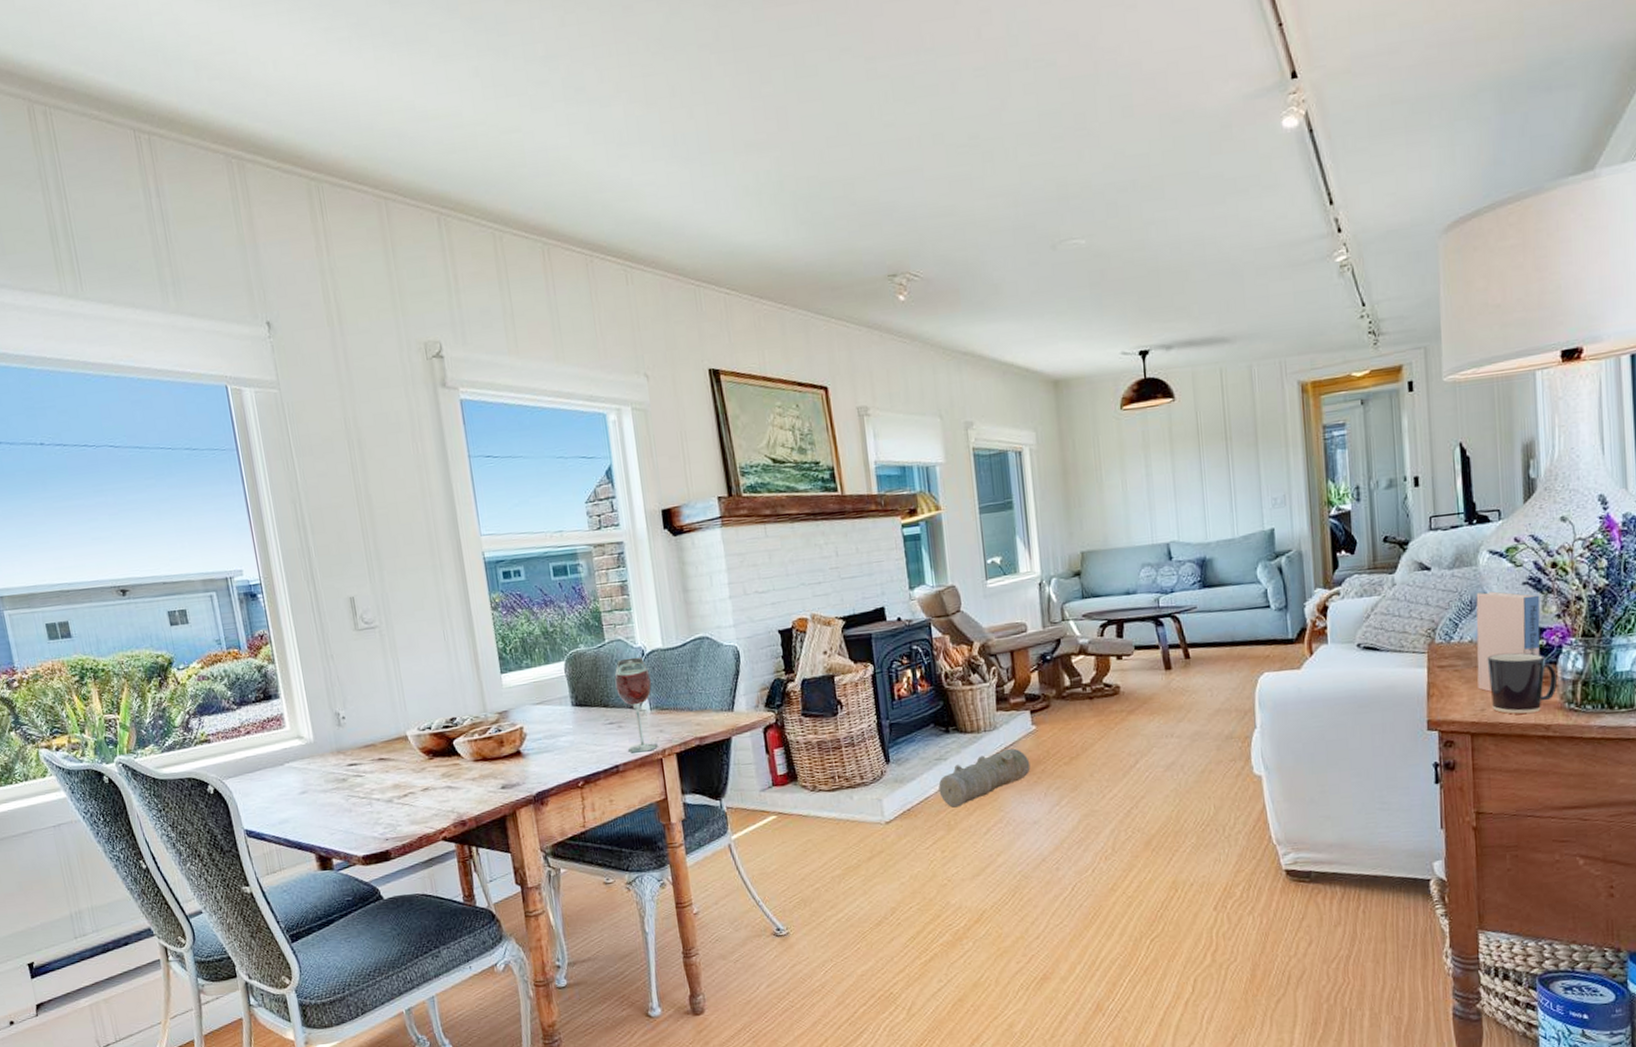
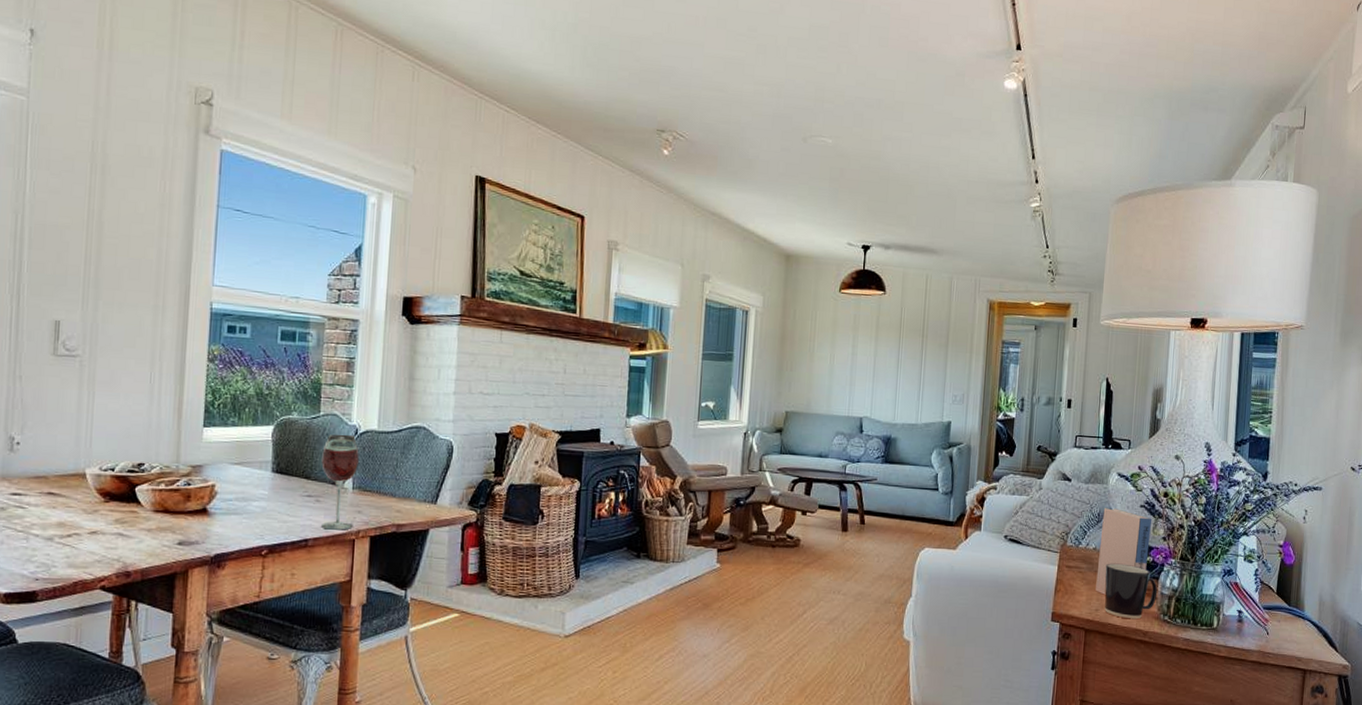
decorative log: present [938,748,1031,808] -> none [621,582,709,631]

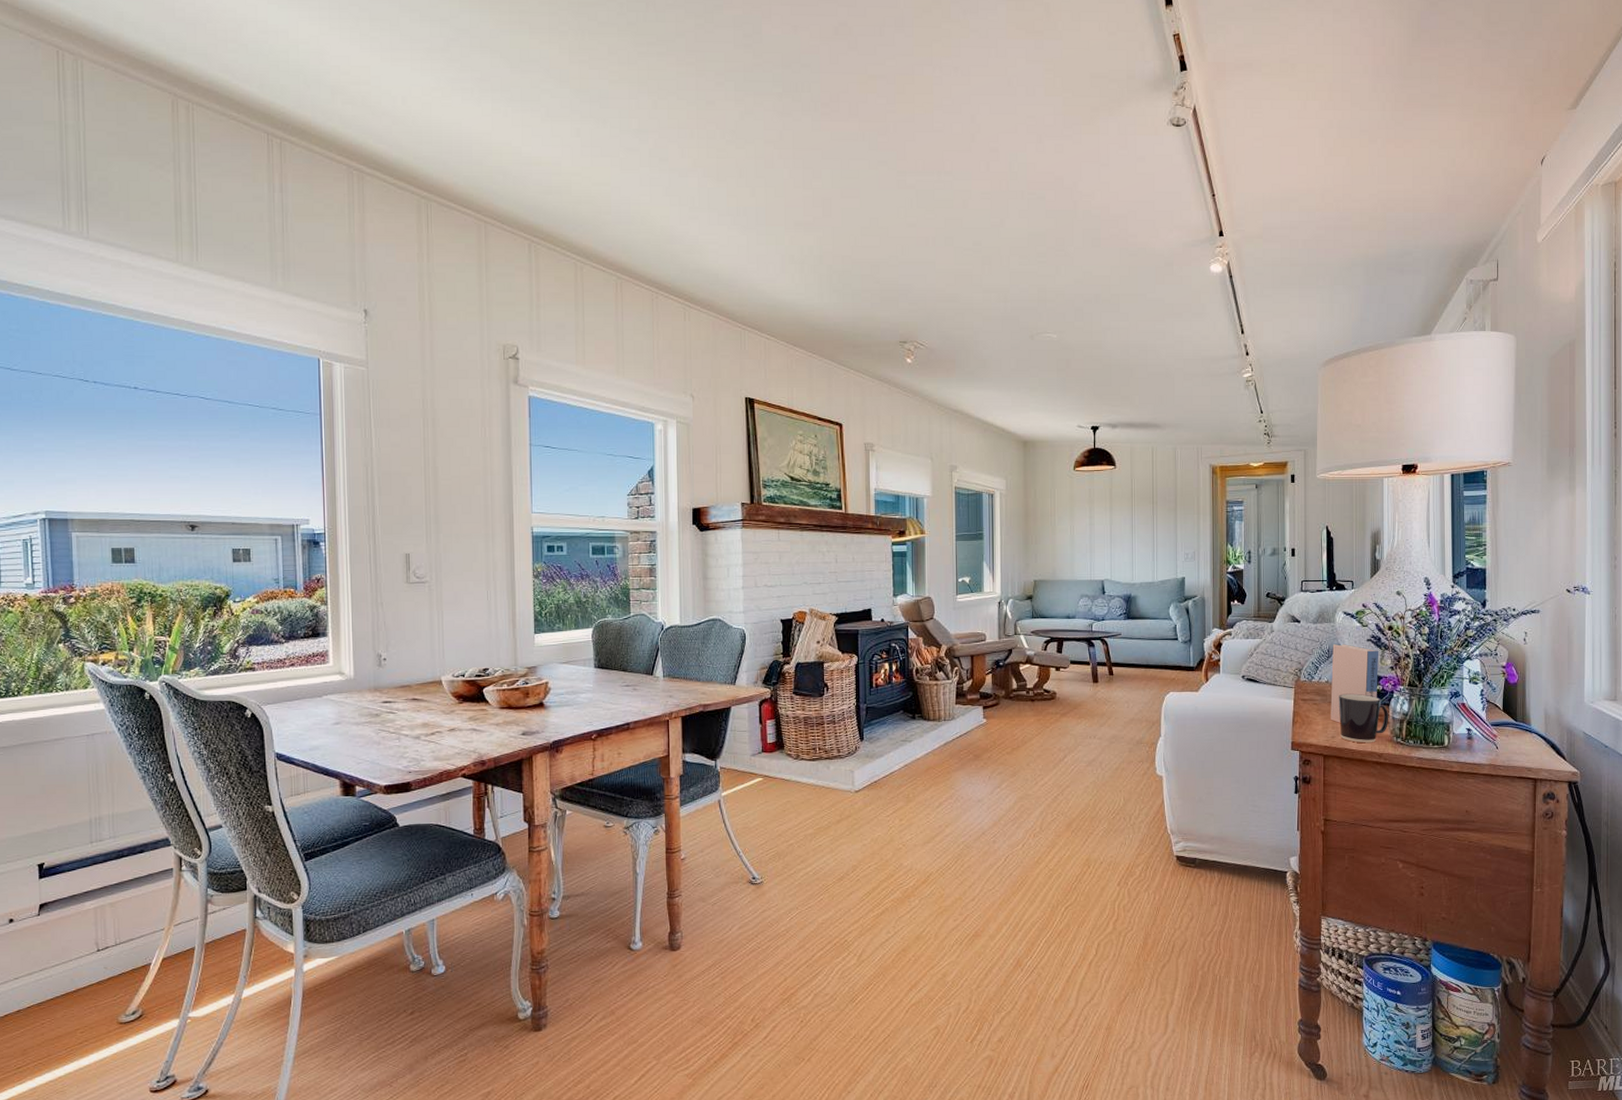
wineglass: present [321,434,360,530] -> none [635,630,668,713]

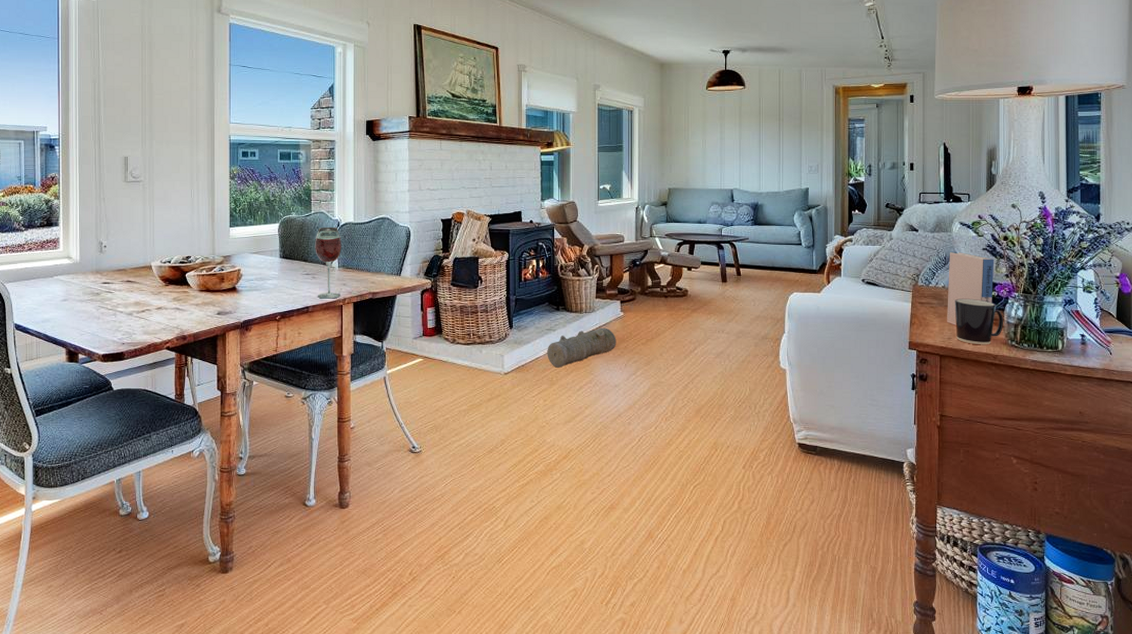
wineglass: none [635,630,668,713] -> present [315,227,342,299]
decorative log: none [902,736,979,783] -> present [547,327,617,368]

